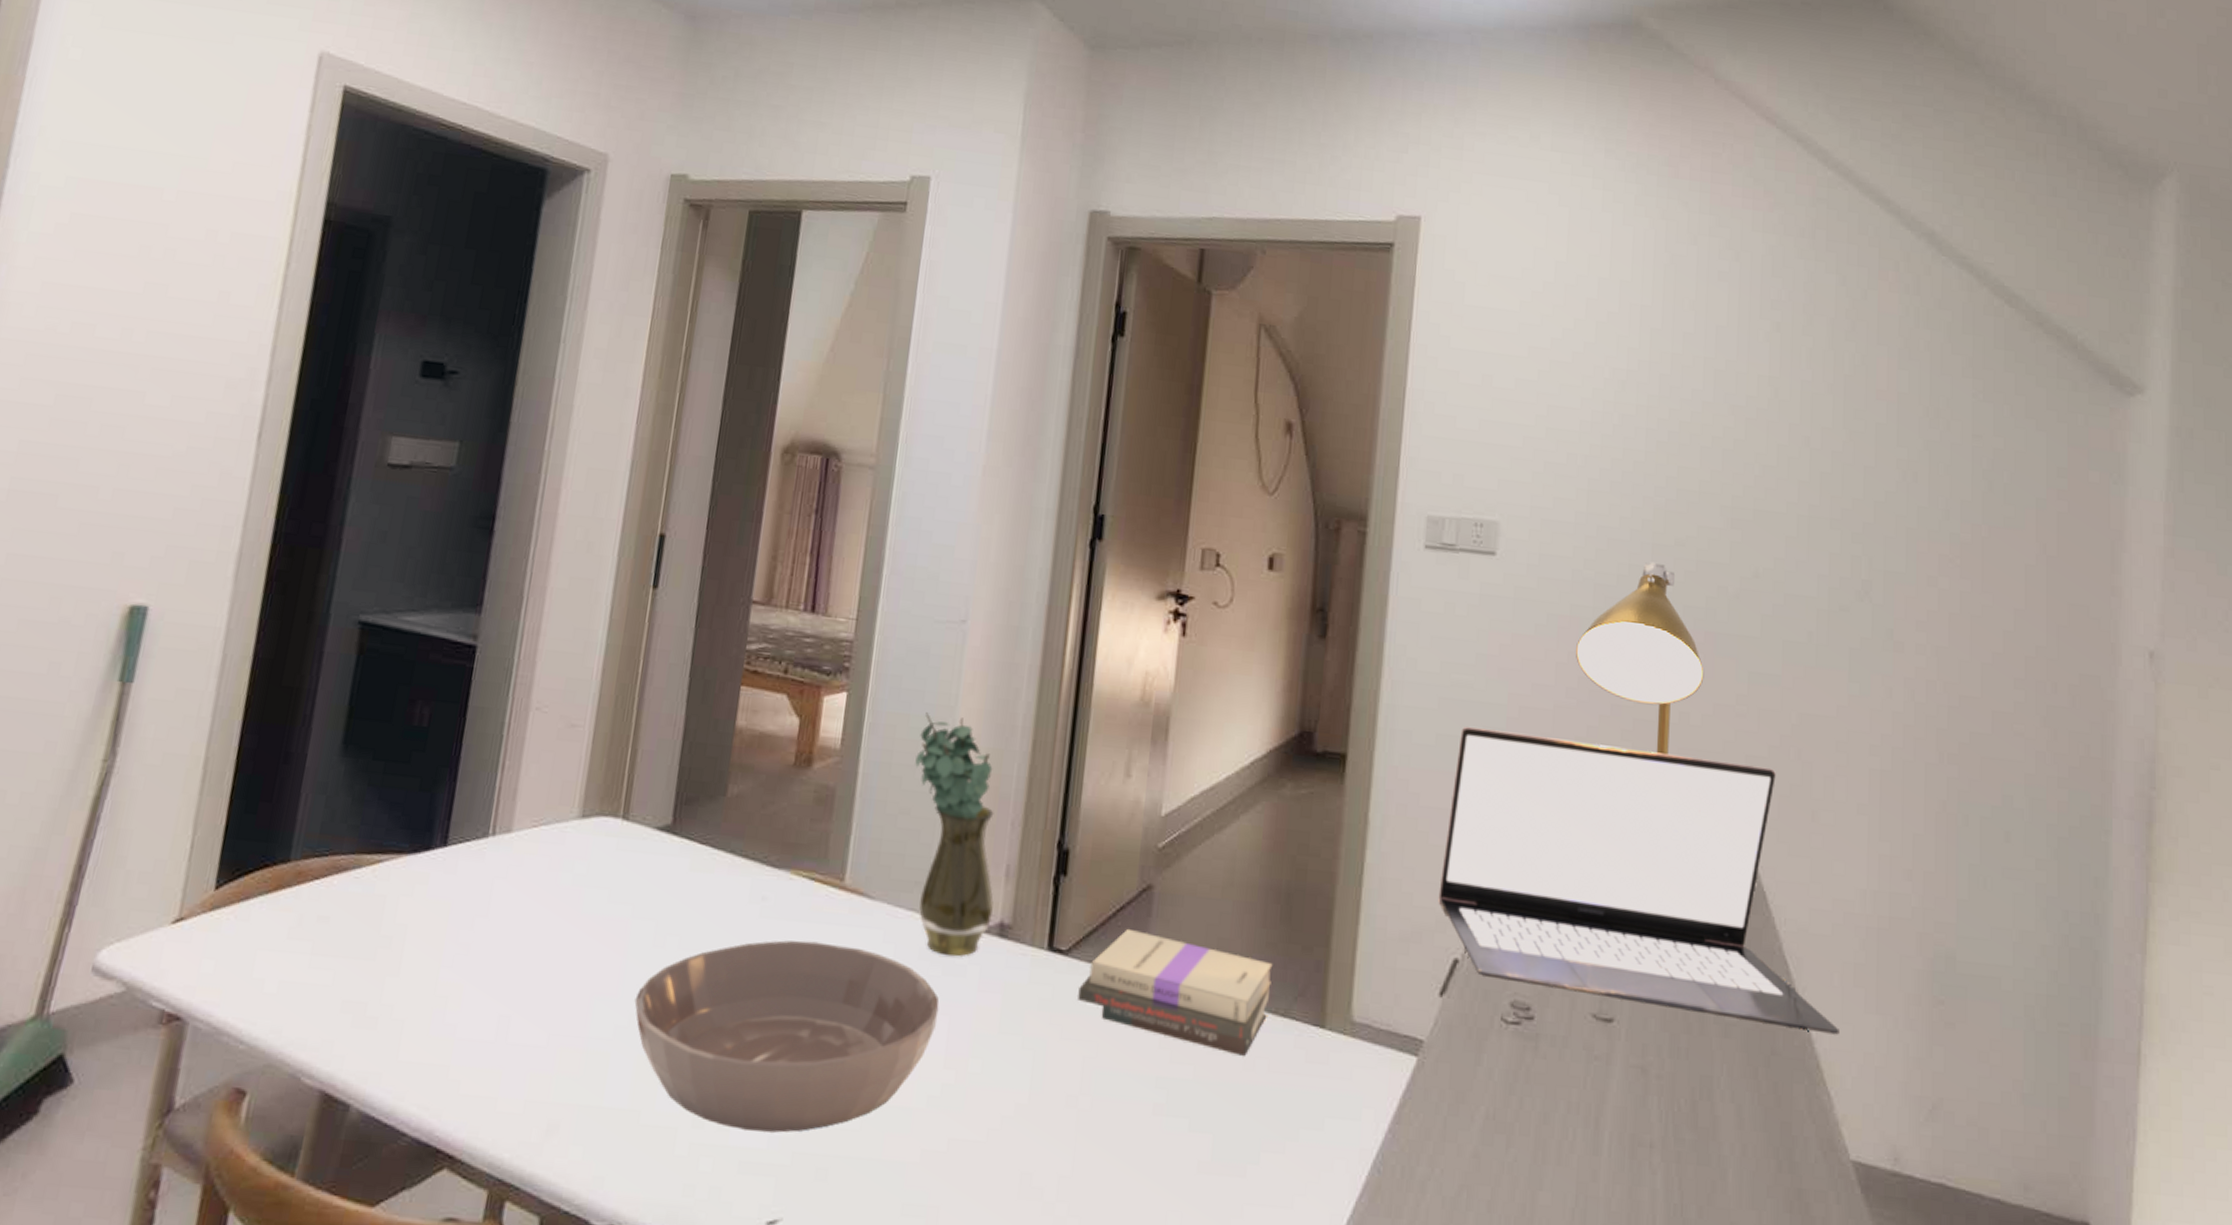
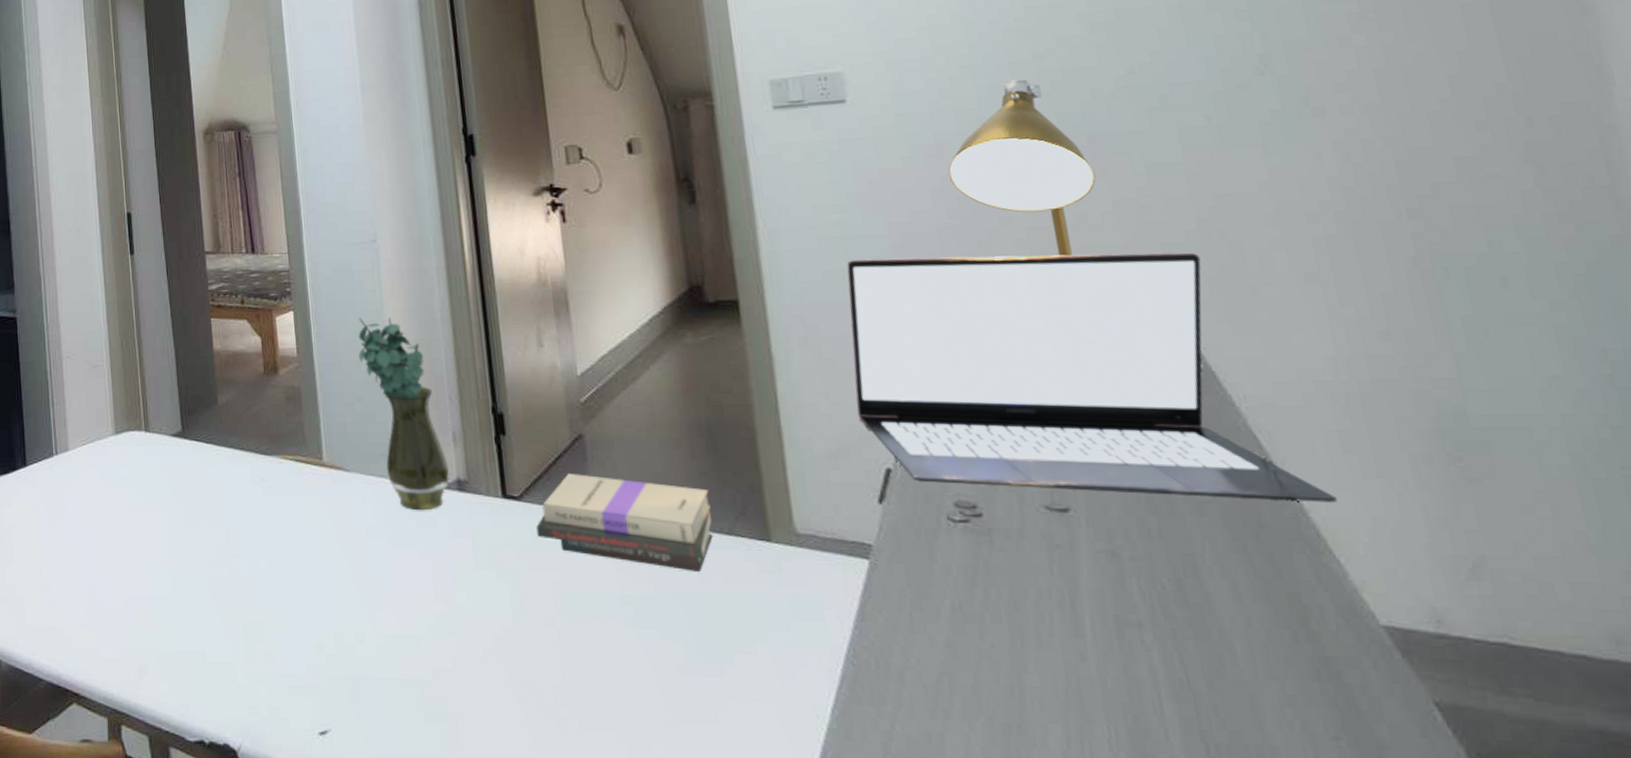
bowl: present [634,940,940,1133] -> none [183,510,423,662]

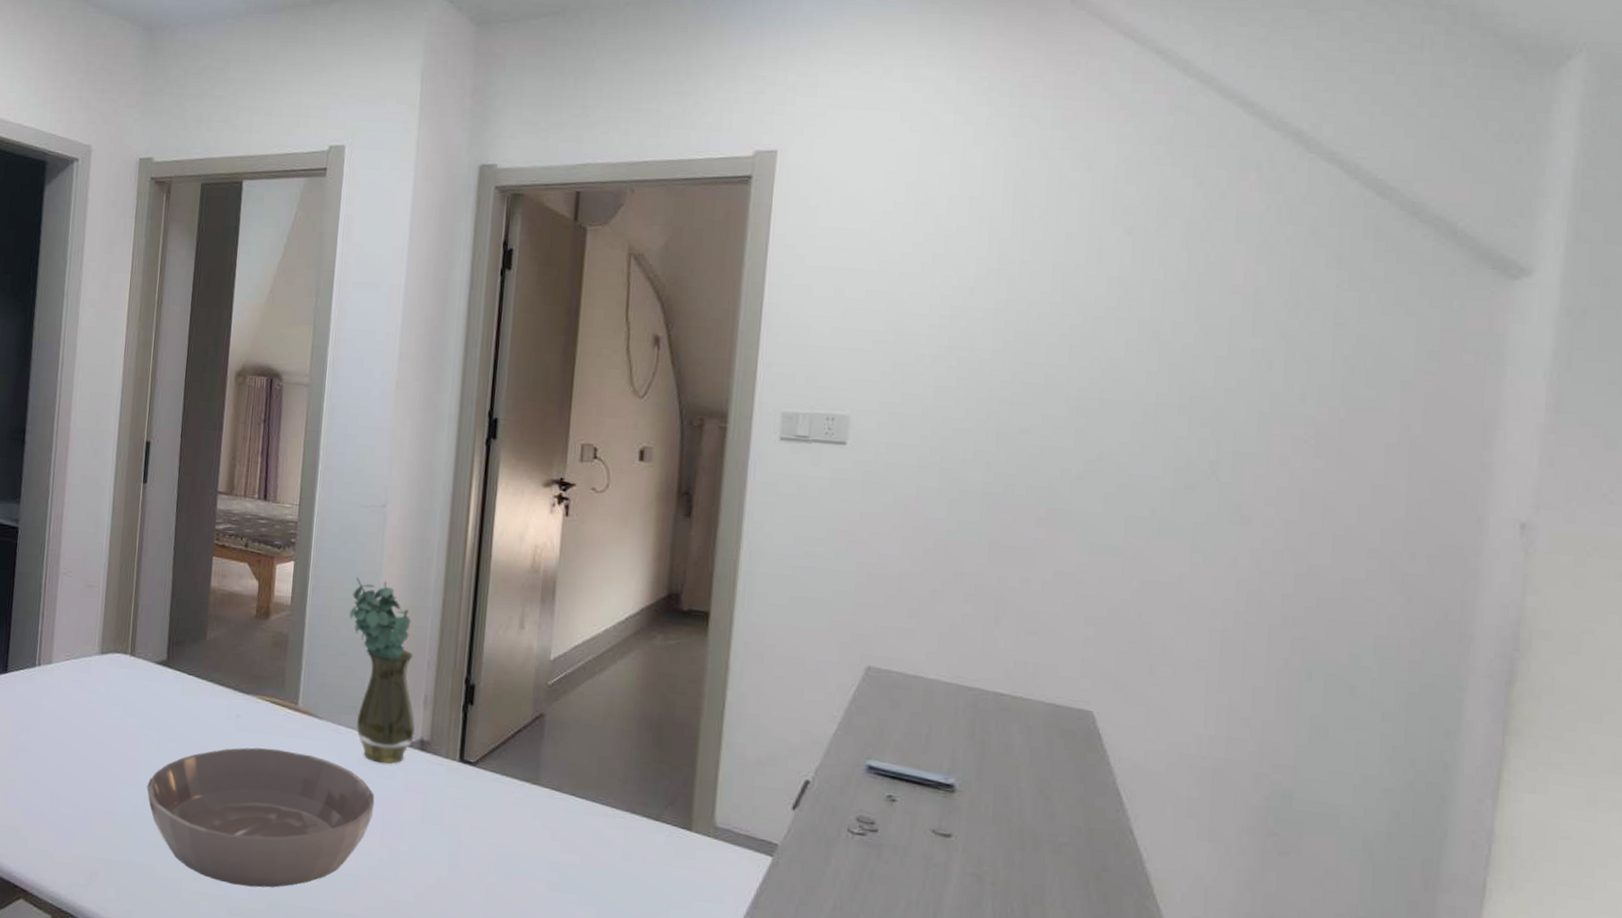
bowl: none [183,510,423,662] -> present [146,747,375,888]
books: present [536,473,713,571] -> none [484,747,646,849]
laptop: present [846,252,1338,503] -> none [791,589,1172,857]
desk lamp: present [948,79,1095,256] -> none [921,448,1046,615]

